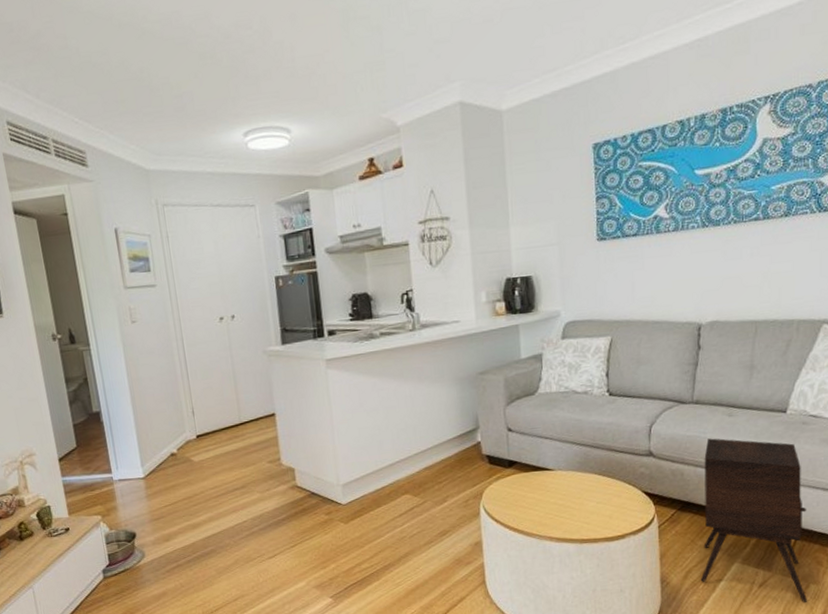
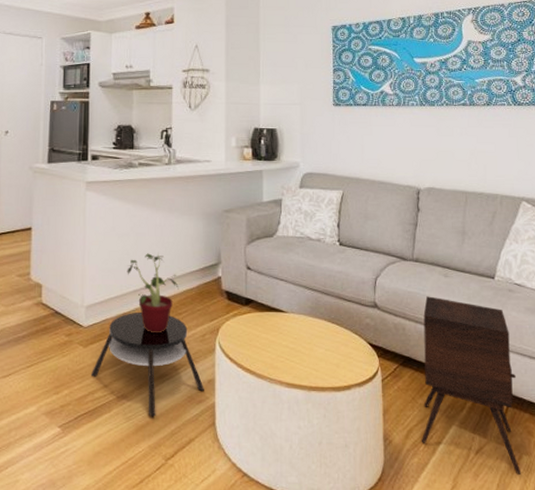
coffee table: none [355,484,472,581] -> present [90,311,204,417]
potted plant: none [380,425,436,504] -> present [127,253,179,334]

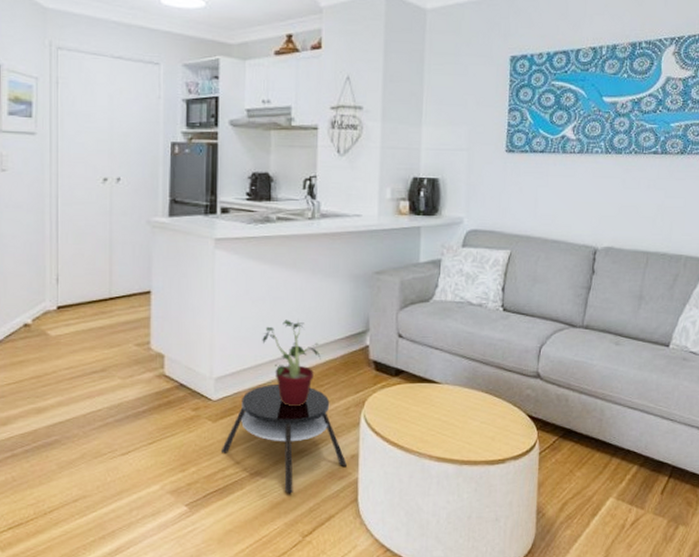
side table: present [422,296,522,474] -> none [576,365,681,544]

